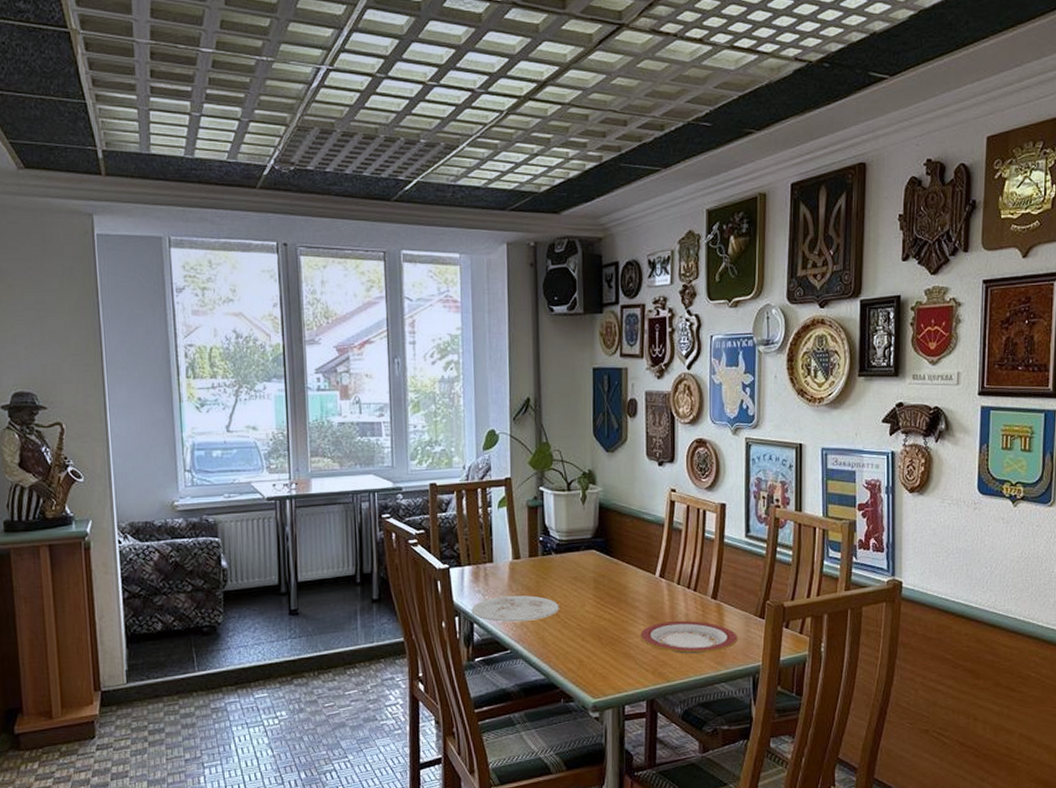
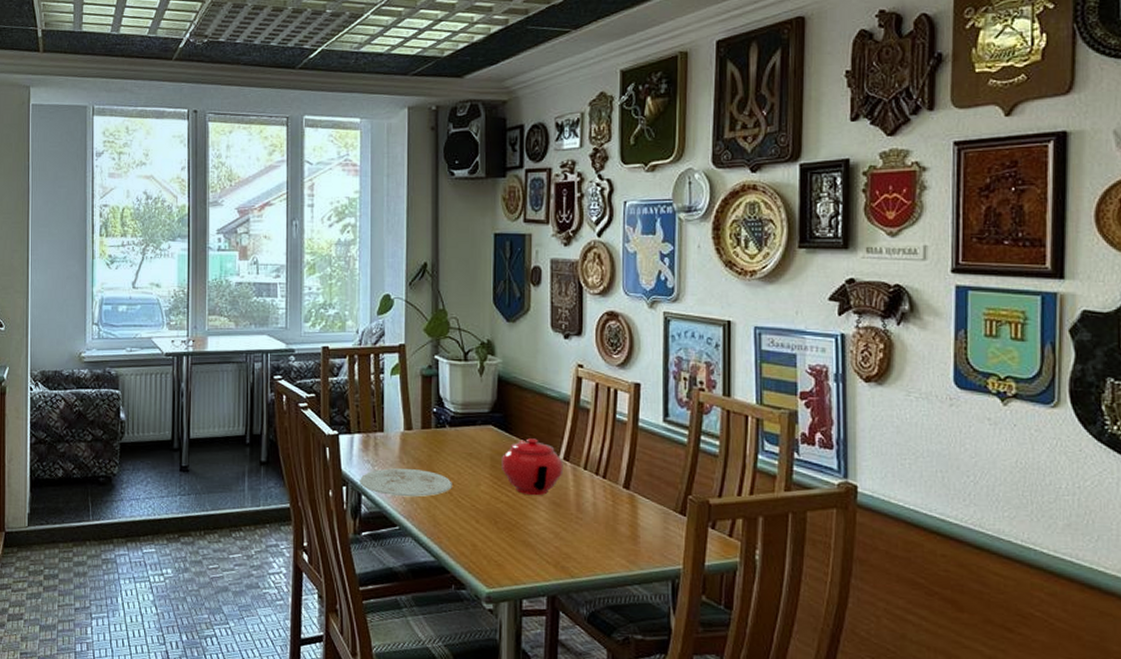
teapot: none [604,559,659,612] -> present [502,438,564,496]
plate: present [640,621,738,654] -> none [541,510,654,550]

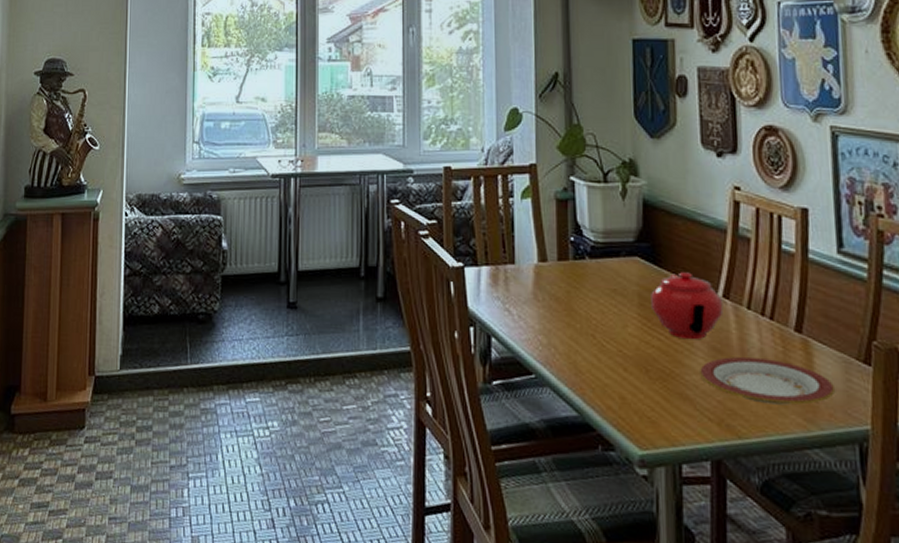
plate: present [360,468,452,497] -> none [489,306,595,340]
plate: none [541,510,654,550] -> present [700,357,834,405]

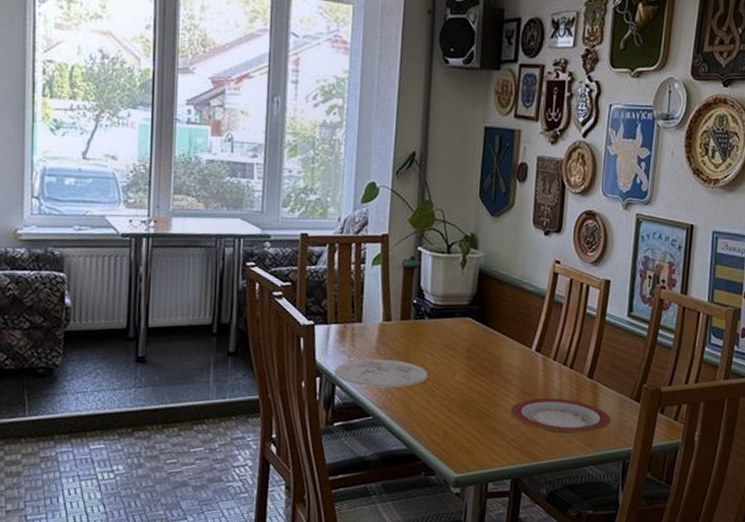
plate: none [489,306,595,340] -> present [334,359,428,388]
teapot: present [651,272,724,340] -> none [477,330,535,386]

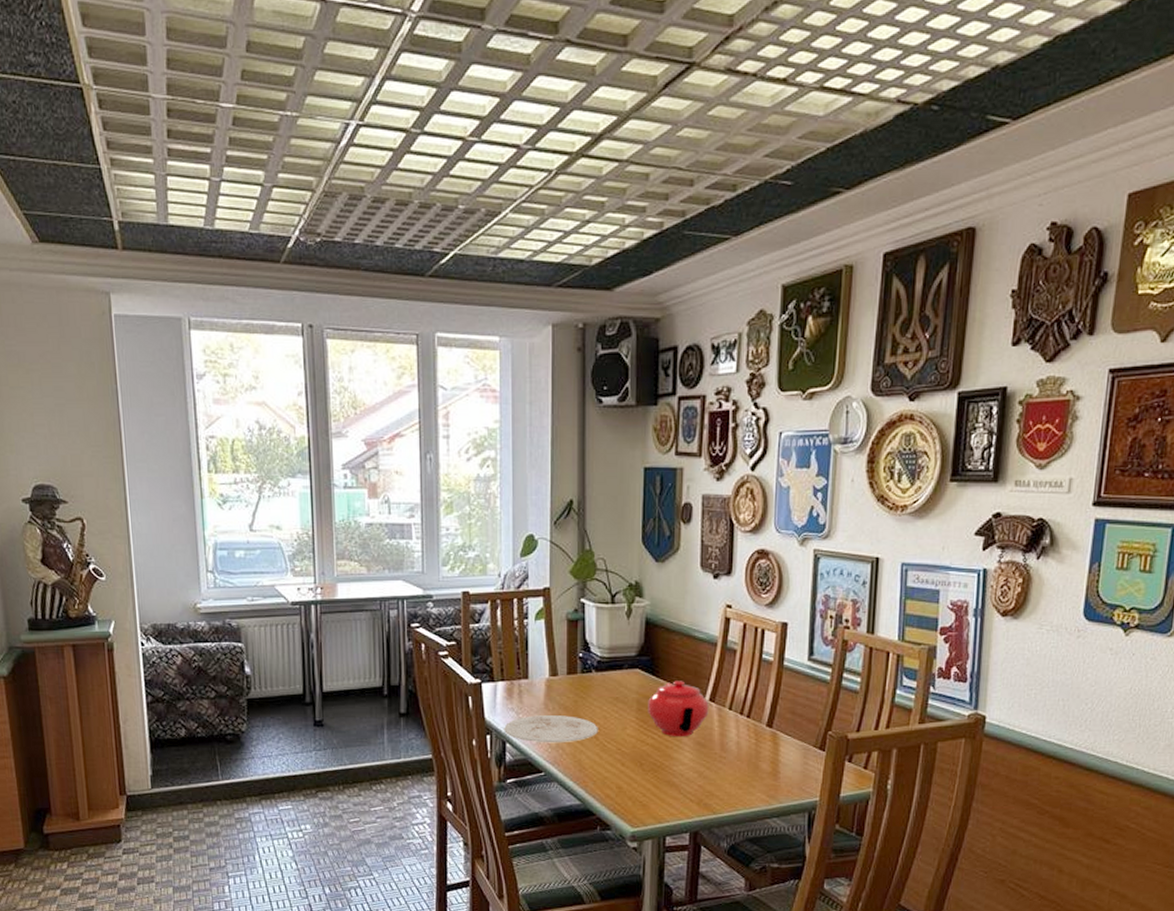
teapot: none [477,330,535,386] -> present [648,681,709,737]
plate: present [510,398,611,434] -> none [686,750,794,786]

